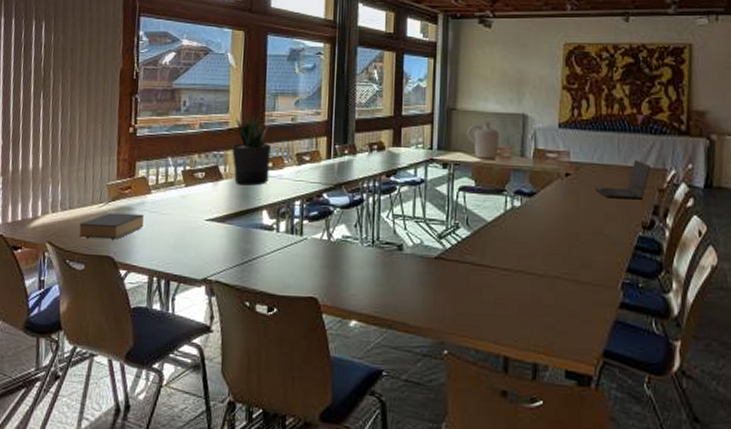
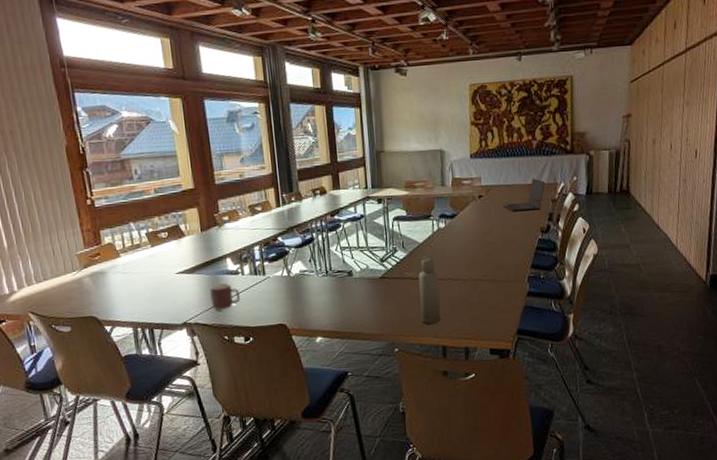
book: present [79,213,144,240] -> none [57,276,120,304]
planter: present [232,112,271,186] -> none [187,174,228,239]
mug: none [237,238,271,270] -> present [209,283,240,310]
water jug: present [466,121,499,159] -> none [395,159,423,192]
bottle: none [480,238,506,327] -> present [418,255,441,325]

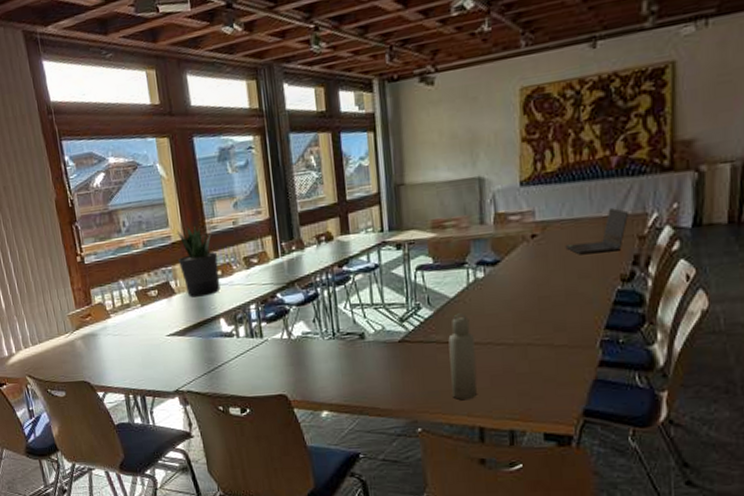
planter: none [187,174,228,239] -> present [177,224,221,297]
mug: present [209,283,240,310] -> none [202,347,235,377]

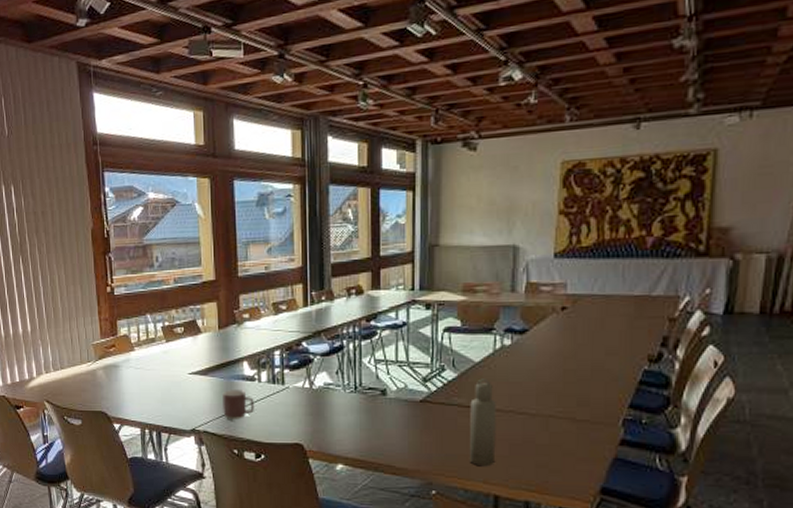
planter: present [177,224,221,297] -> none [208,264,247,338]
mug: none [202,347,235,377] -> present [222,390,254,419]
laptop: present [565,208,628,255] -> none [595,288,660,332]

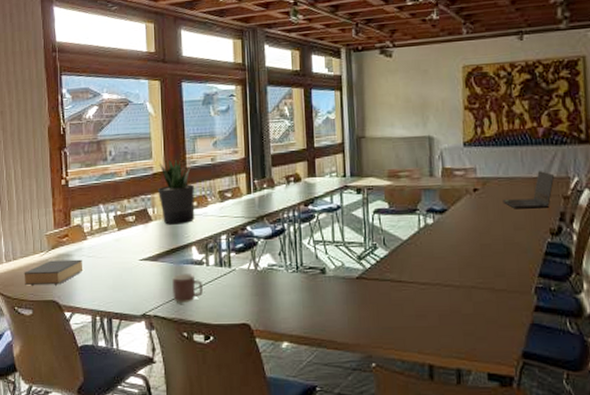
book: none [72,371,131,396] -> present [24,259,83,286]
planter: none [208,264,247,338] -> present [158,157,195,225]
bottle: present [469,378,496,467] -> none [401,255,428,338]
laptop: none [595,288,660,332] -> present [502,171,554,209]

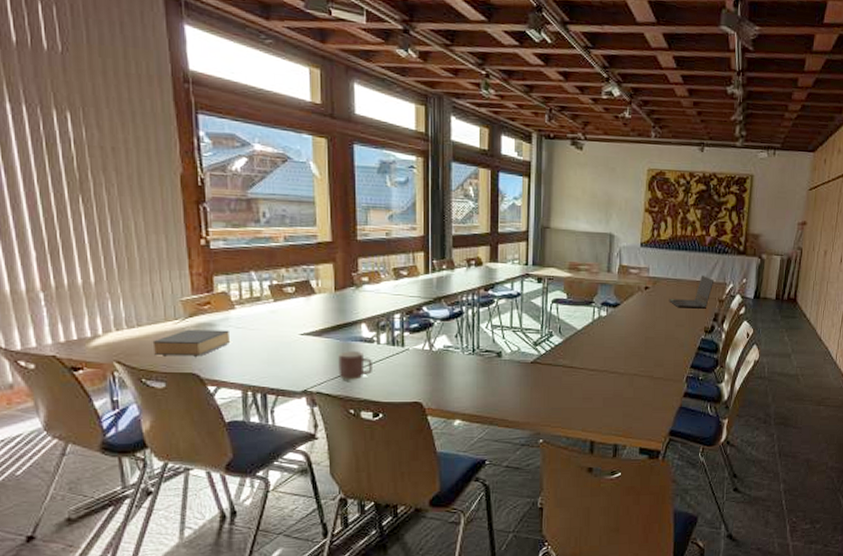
planter: present [158,157,195,225] -> none [323,225,366,300]

